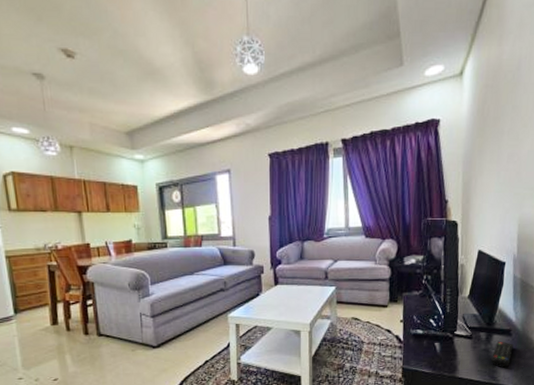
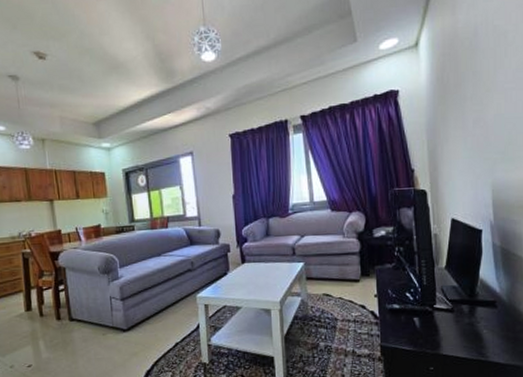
remote control: present [490,341,514,368] -> none [476,313,500,343]

